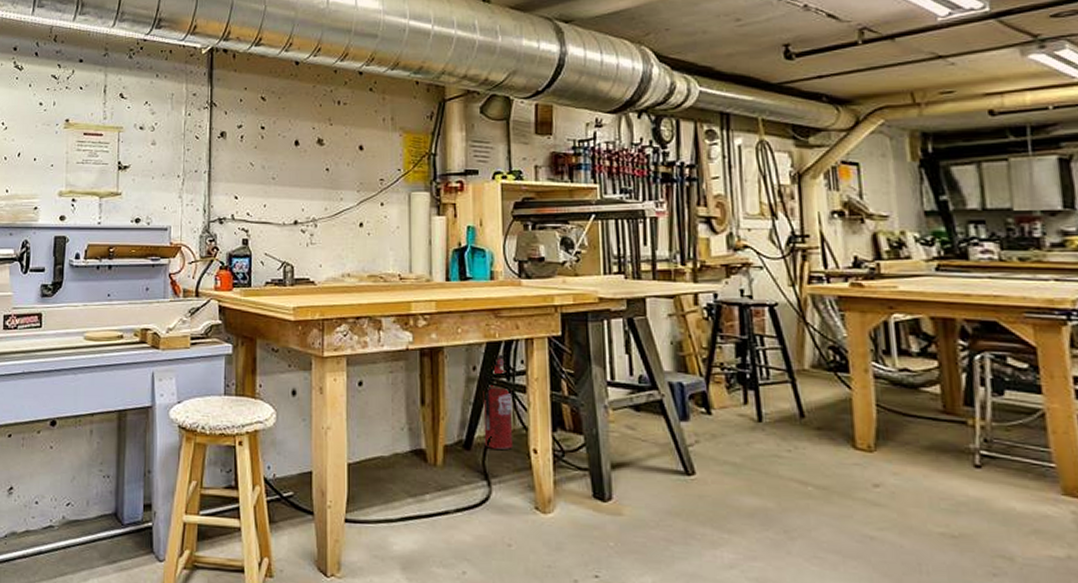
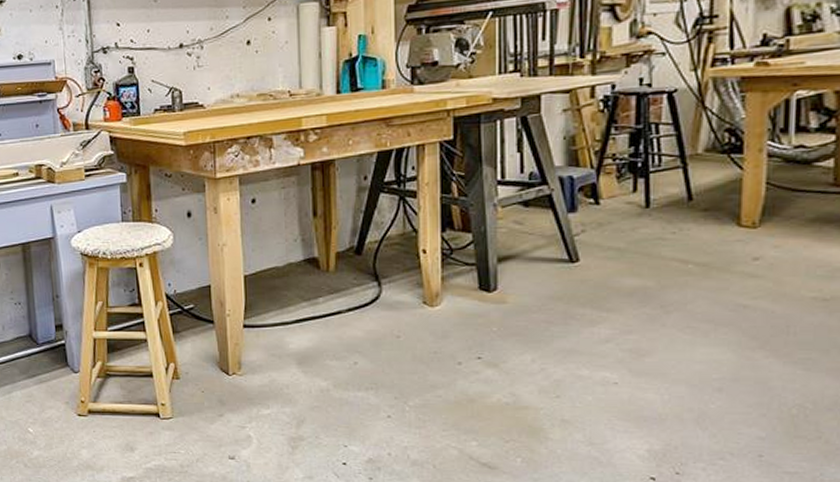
fire extinguisher: present [483,353,514,450] -> none [374,160,403,252]

